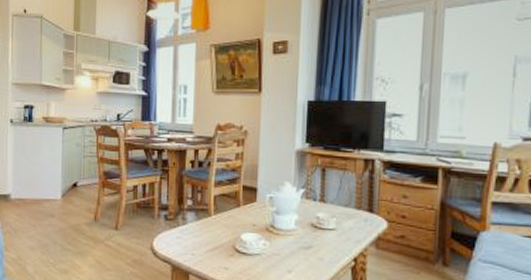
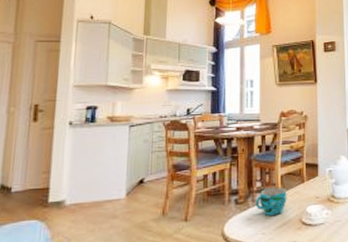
cup: none [185,207,220,238] -> present [255,187,287,216]

